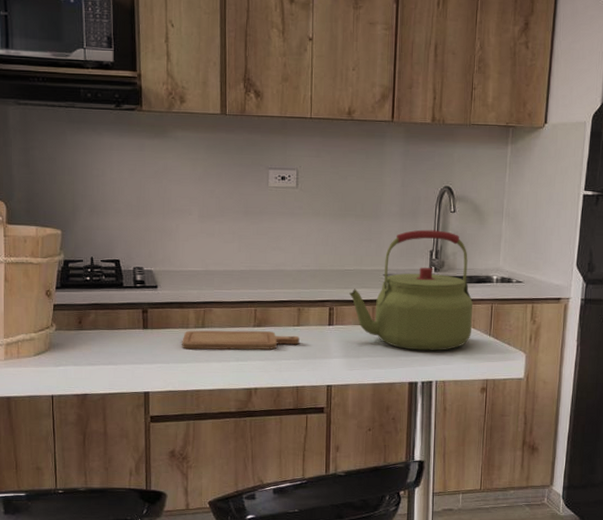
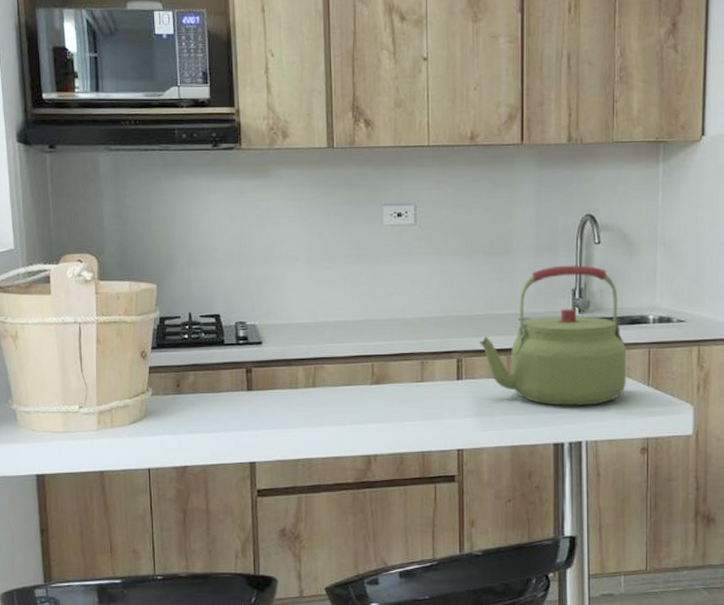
chopping board: present [182,330,300,350] -> none [290,389,424,412]

